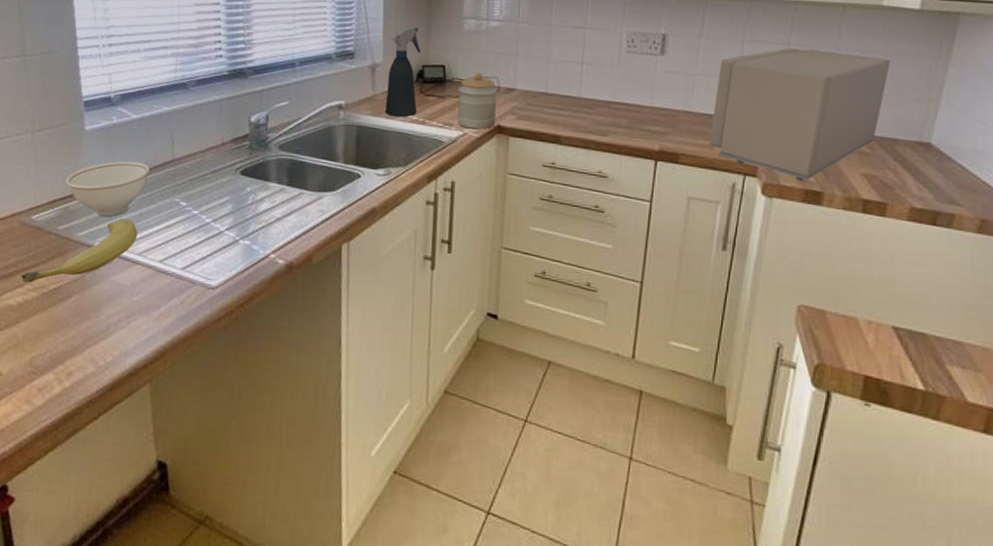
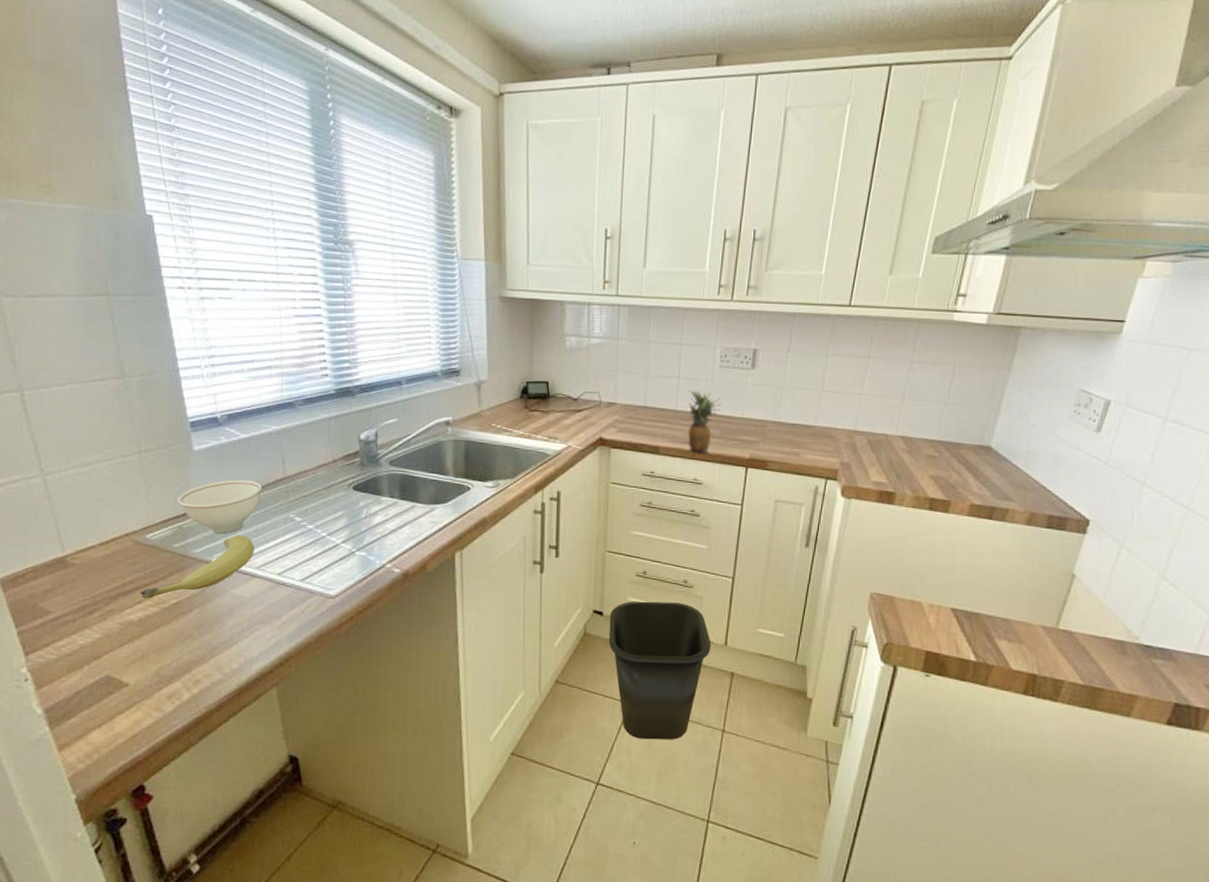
spray bottle: present [384,26,421,117] -> none [491,344,525,431]
jar: present [457,72,498,130] -> none [561,387,600,442]
waste bin: none [503,304,617,466] -> present [608,601,712,740]
fruit: none [592,76,630,143] -> present [688,390,723,453]
microwave: present [710,47,890,181] -> none [796,360,958,483]

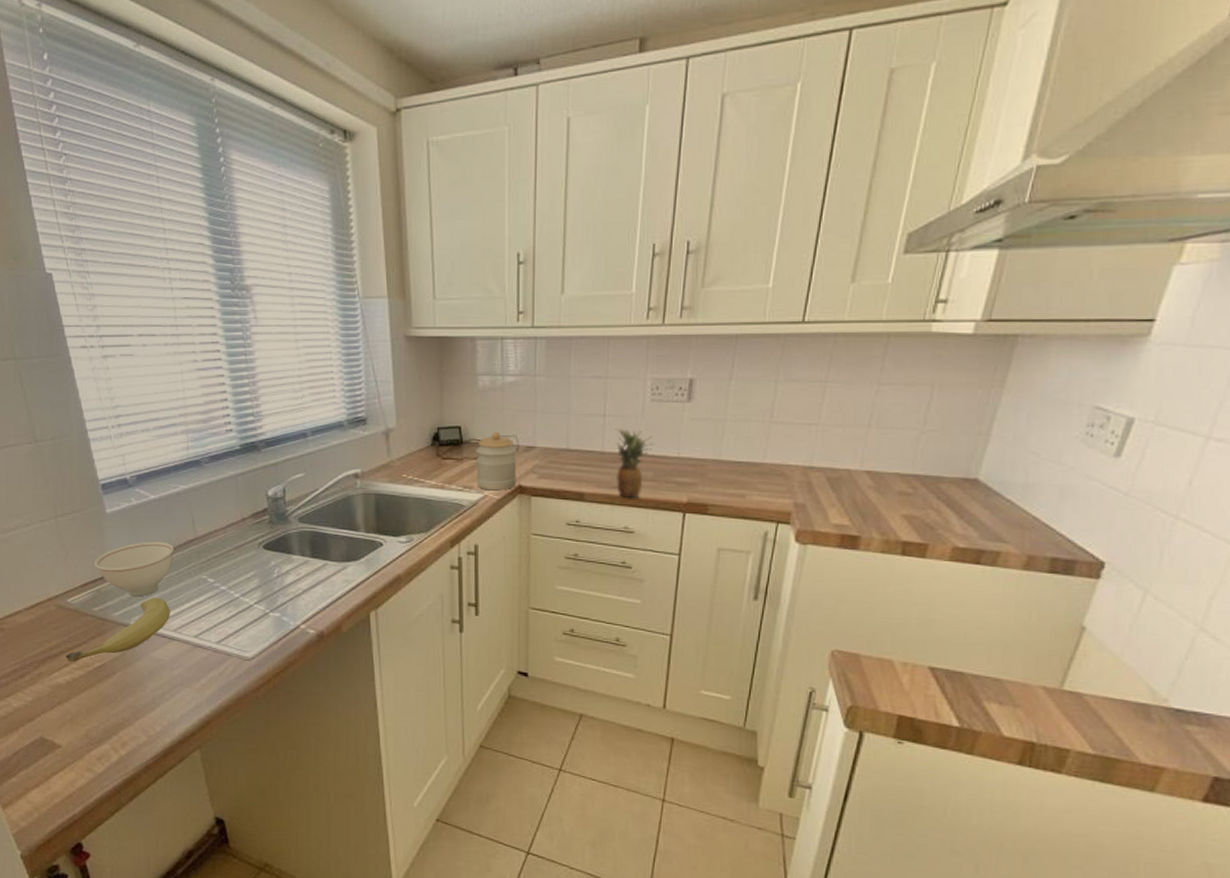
jar: none [561,387,600,442] -> present [476,431,517,491]
waste bin: present [608,601,712,740] -> none [535,661,648,809]

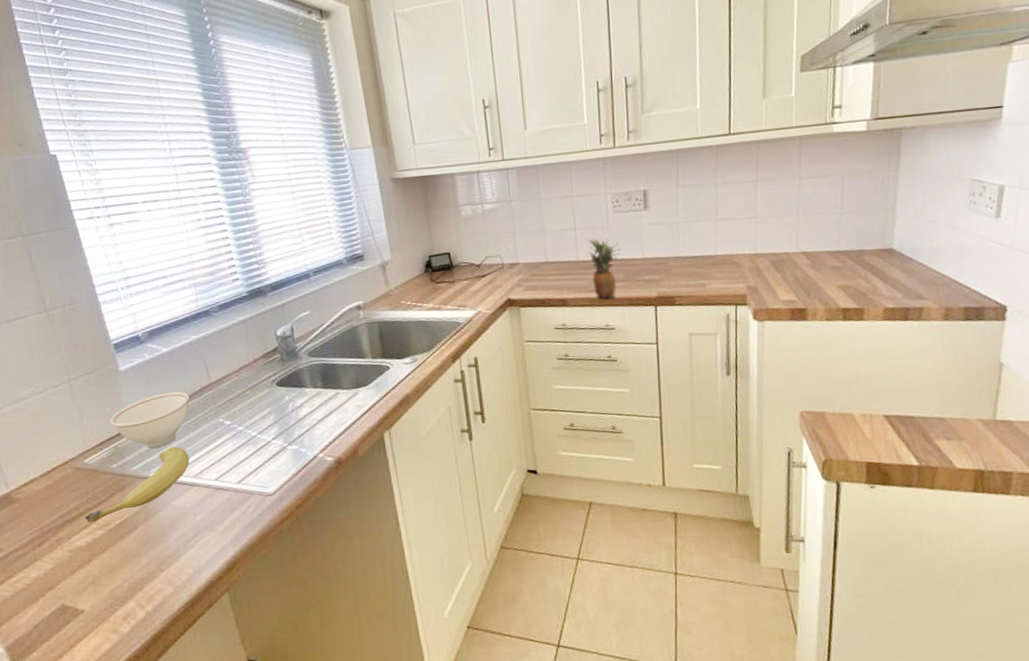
jar: present [476,431,517,491] -> none [465,253,506,307]

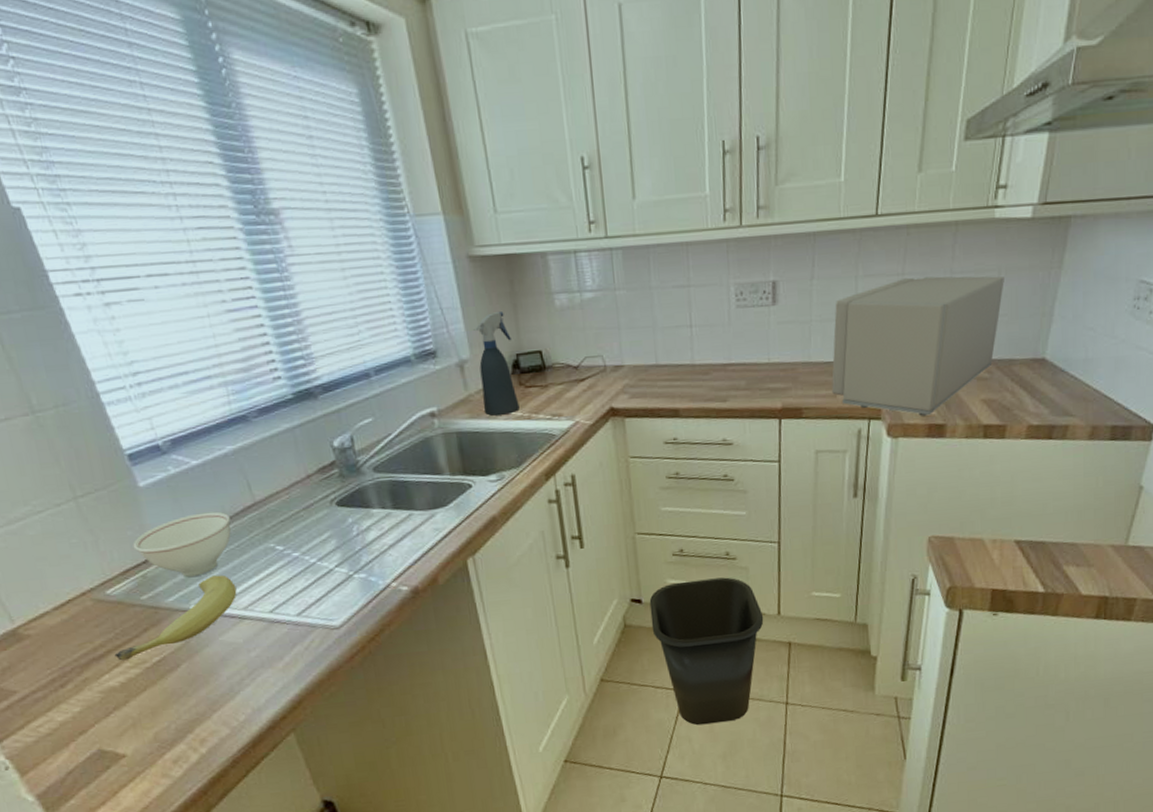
spray bottle: none [394,221,431,308] -> present [473,310,520,416]
waste bin: none [544,449,650,594] -> present [649,577,764,725]
fruit: present [586,238,622,299] -> none [703,338,745,410]
microwave: none [698,179,848,302] -> present [831,276,1004,416]

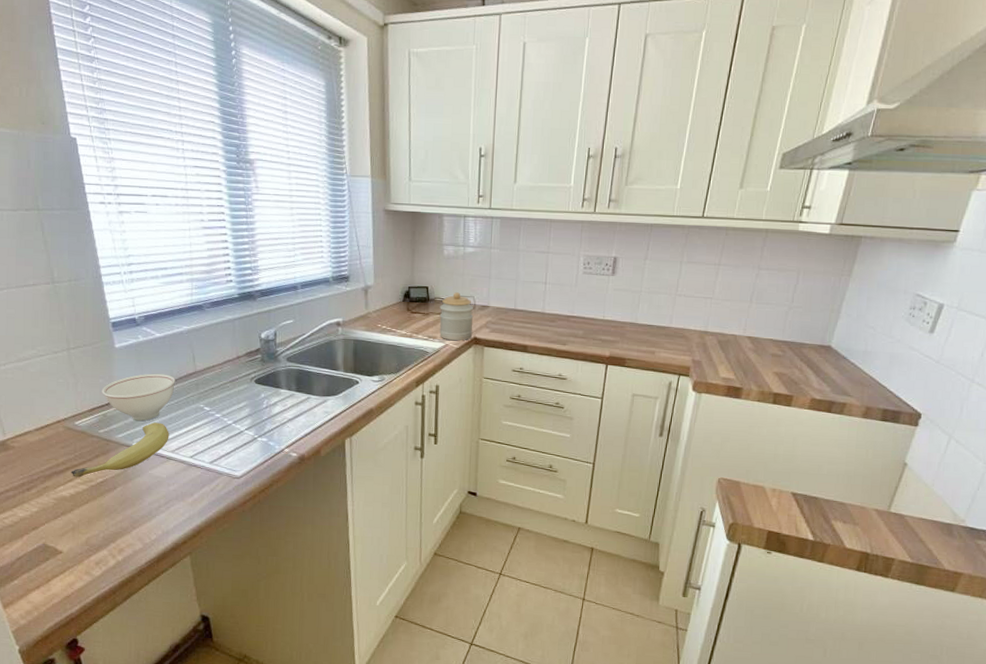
spray bottle: present [473,310,520,416] -> none [377,253,407,331]
jar: none [560,352,608,416] -> present [439,292,474,341]
waste bin: present [649,577,764,725] -> none [481,483,574,607]
microwave: present [831,276,1004,416] -> none [651,267,802,379]

